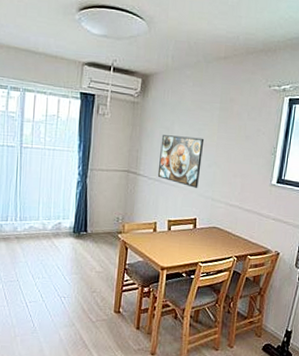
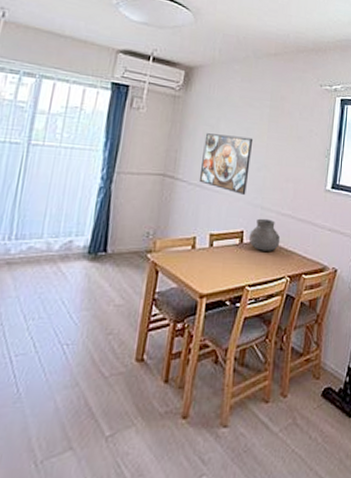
vase: none [201,208,229,236] -> present [248,218,281,251]

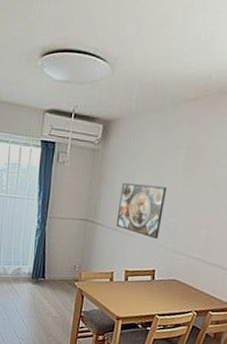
vase: present [248,218,281,251] -> none [159,260,190,289]

